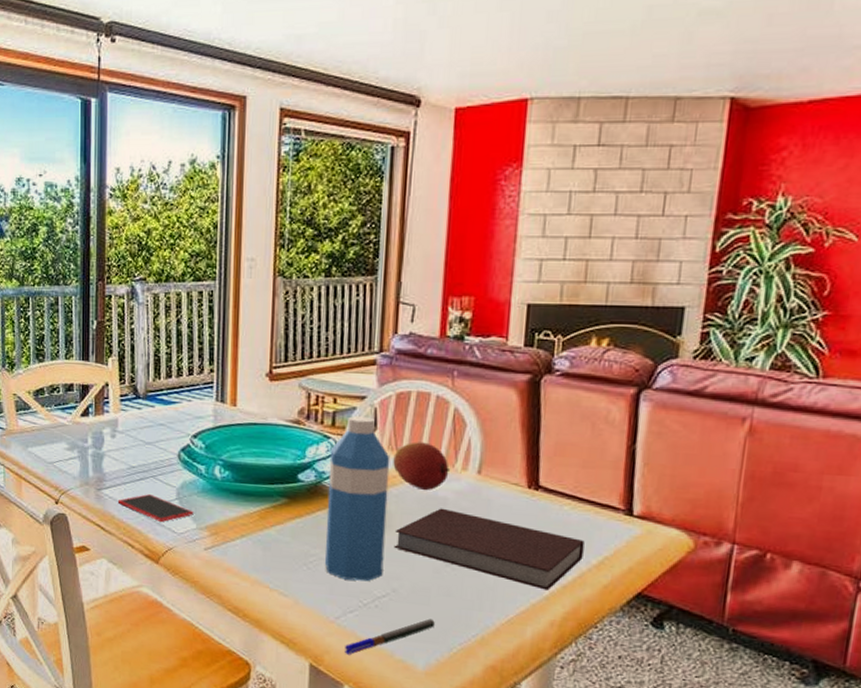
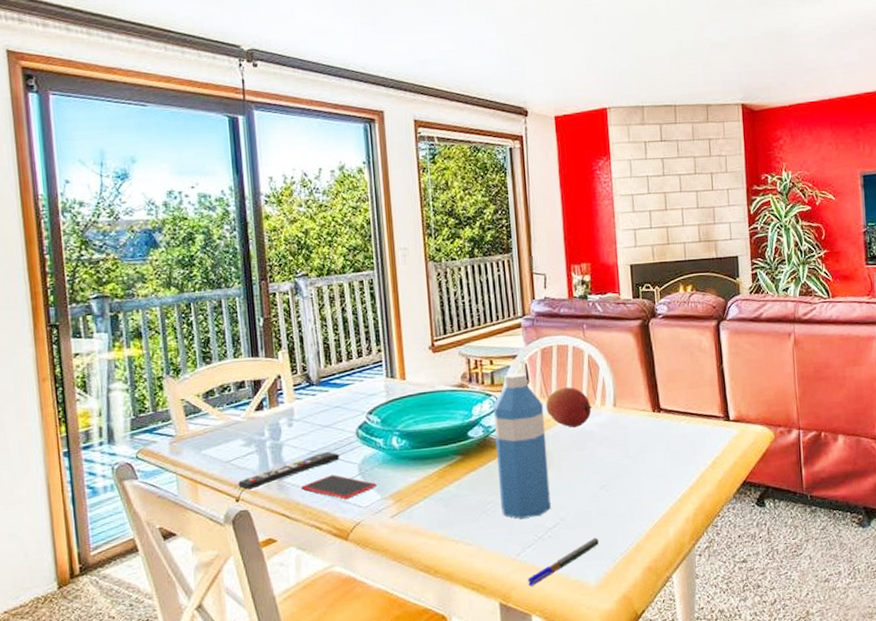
remote control: none [59,469,159,495] -> present [238,451,340,491]
notebook: present [394,508,585,591] -> none [555,440,701,494]

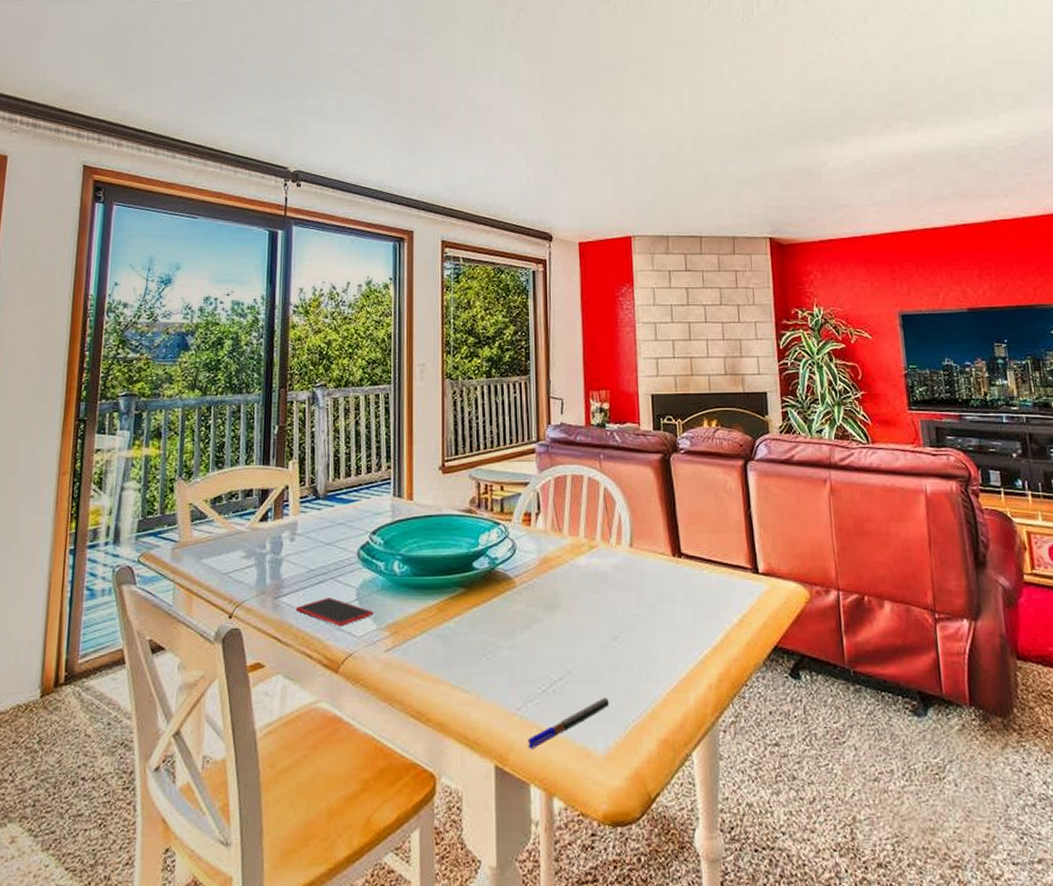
remote control: present [238,451,340,491] -> none [233,571,339,607]
water bottle: present [493,372,551,519] -> none [501,502,557,666]
fruit: present [546,387,593,429] -> none [557,521,607,568]

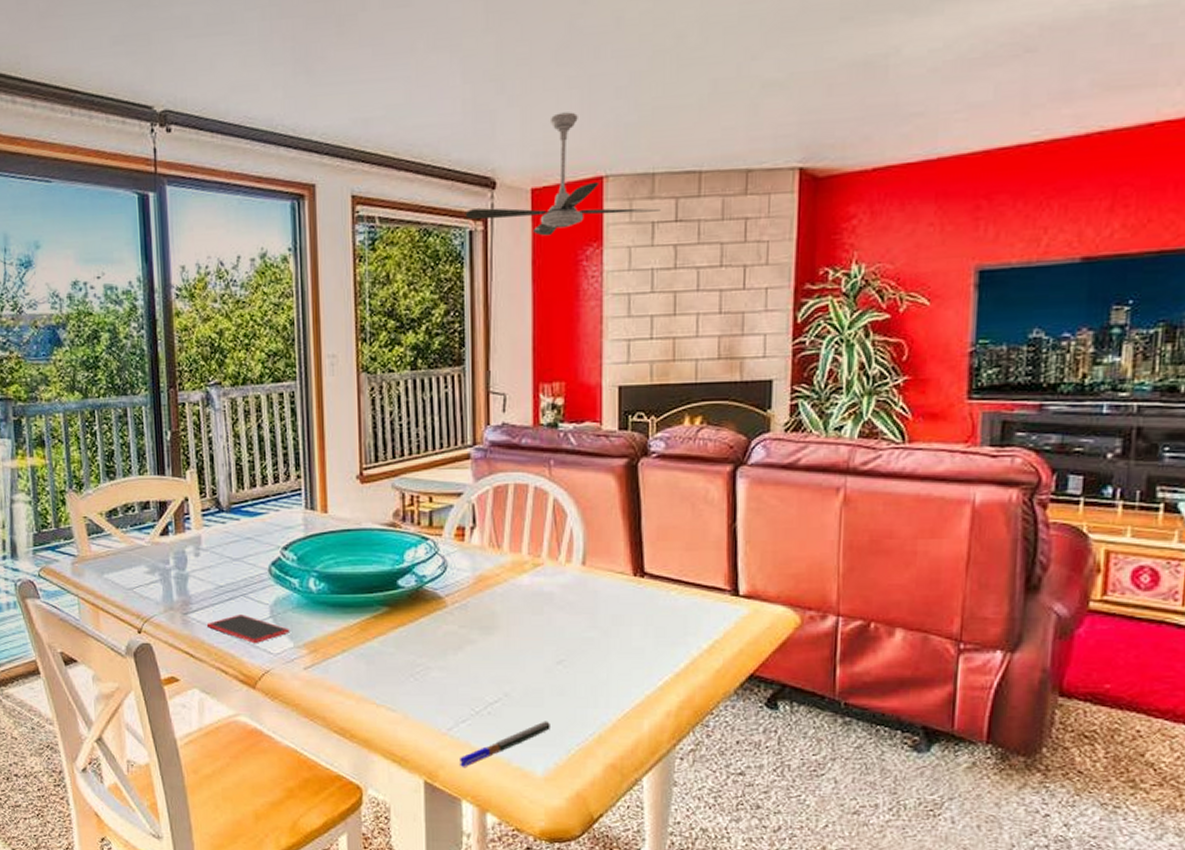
ceiling fan: none [529,190,674,277] -> present [465,112,661,236]

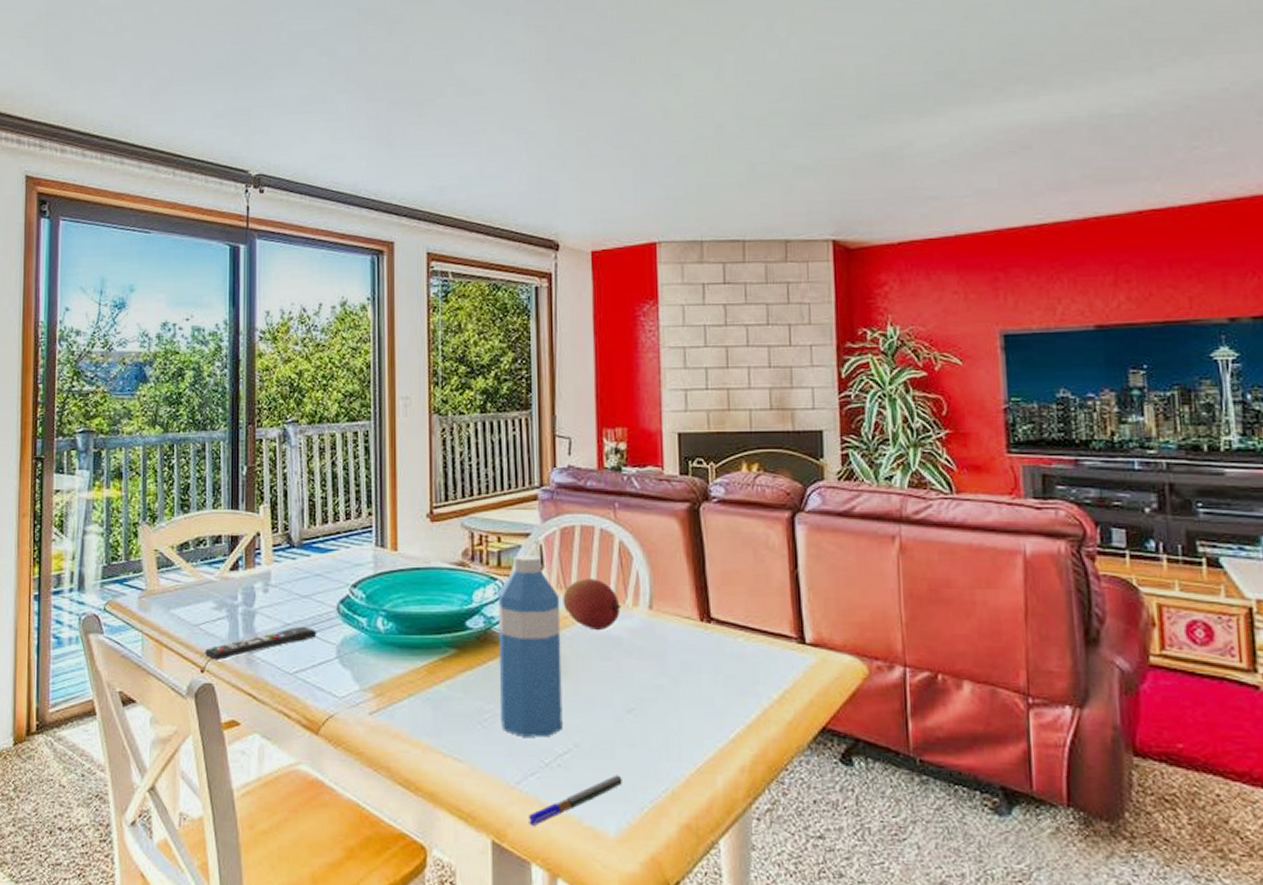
remote control: none [140,588,250,623] -> present [205,626,317,661]
smartphone: present [207,615,290,643] -> none [272,654,356,685]
water bottle: none [429,514,493,688] -> present [498,555,563,738]
ceiling fan: present [465,112,661,236] -> none [531,186,710,293]
fruit: none [495,536,555,587] -> present [563,578,622,631]

